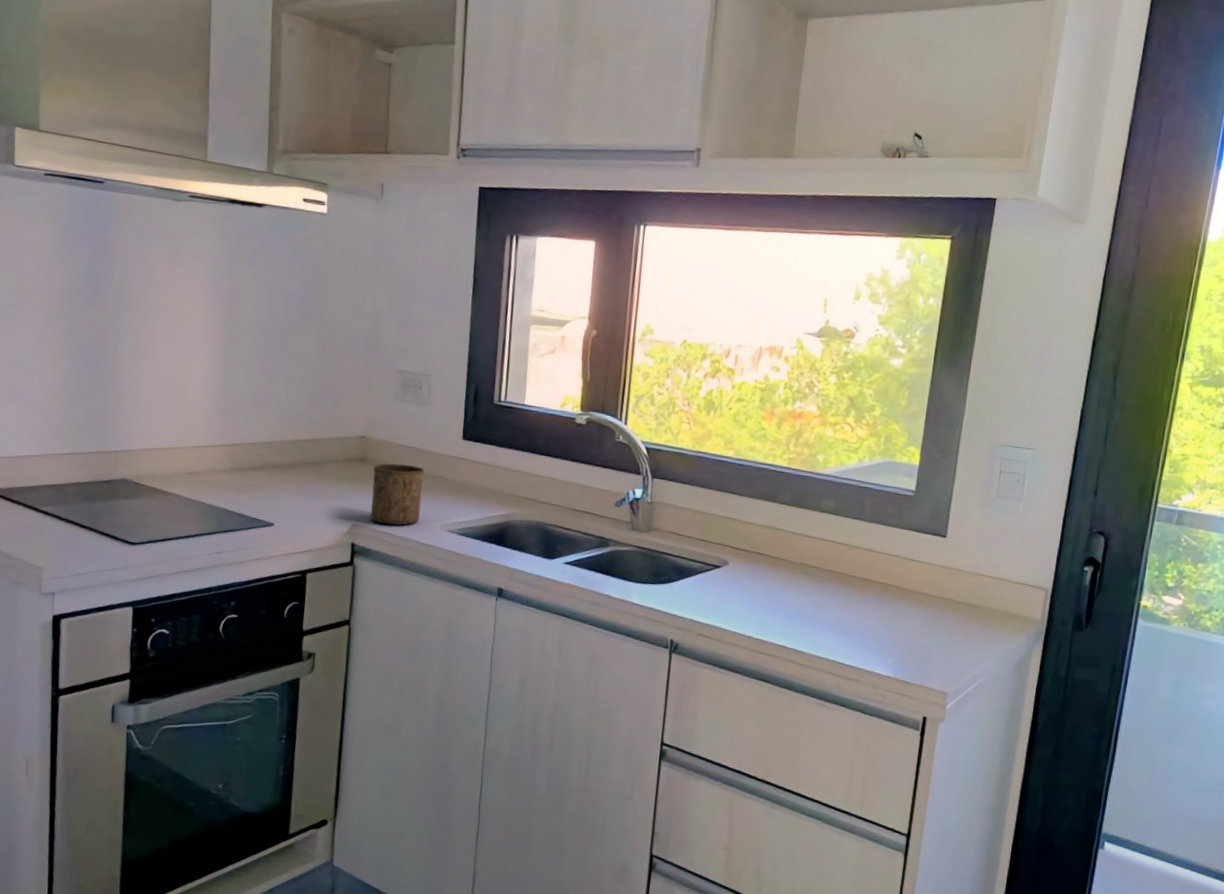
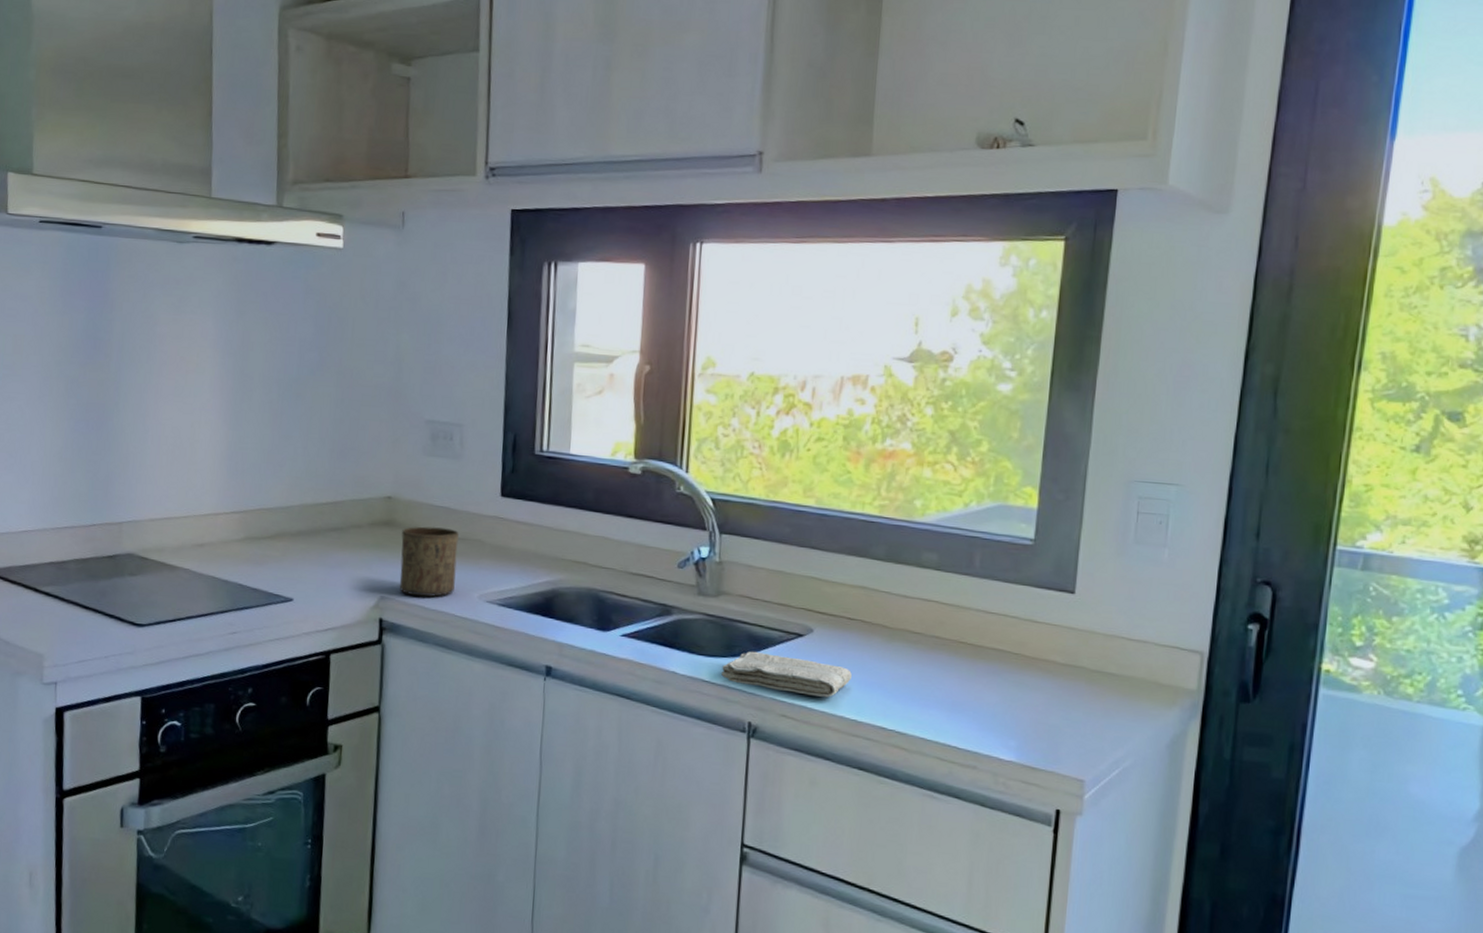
washcloth: none [649,579,760,620] -> present [721,651,852,697]

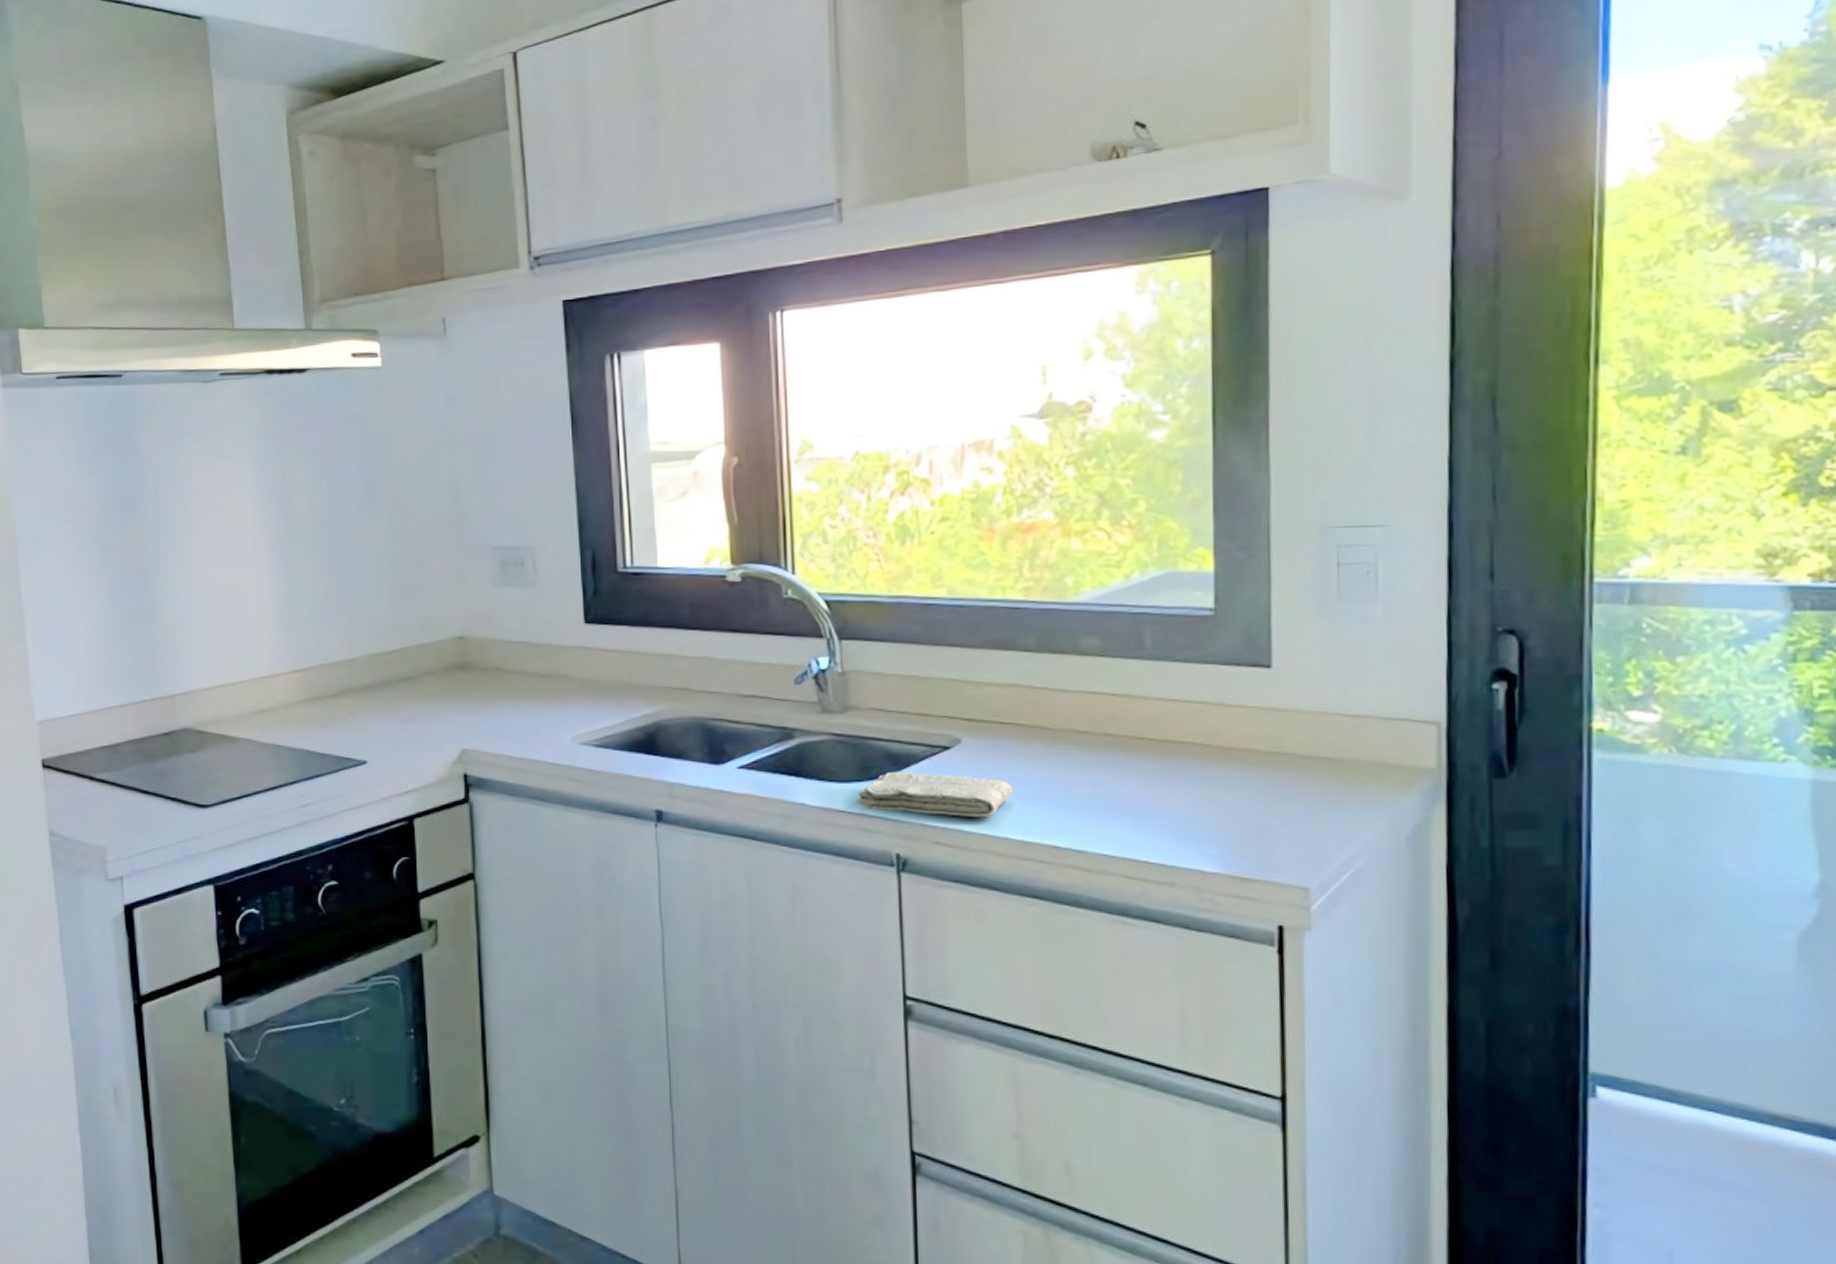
cup: present [399,526,459,597] -> none [479,665,543,745]

